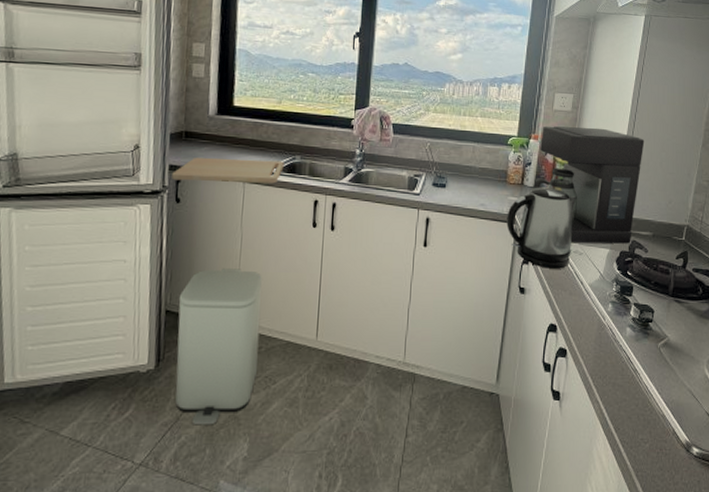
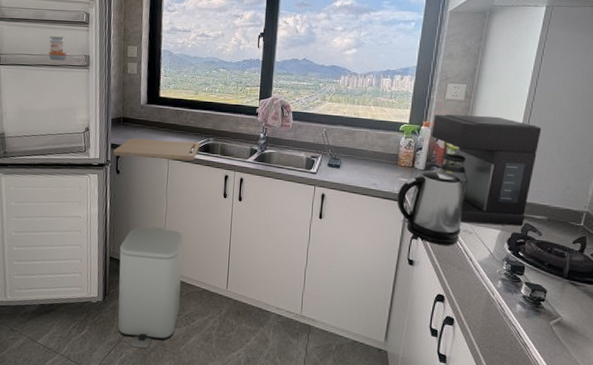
jam: none [84,27,111,60] -> present [48,36,67,61]

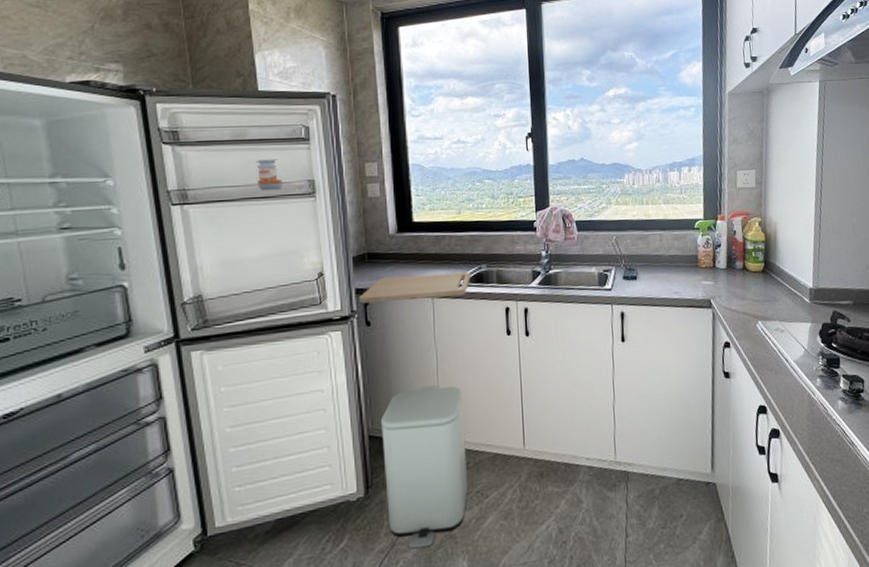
kettle: present [397,170,467,246] -> none [702,267,772,350]
coffee maker: present [424,114,542,227] -> none [725,200,834,320]

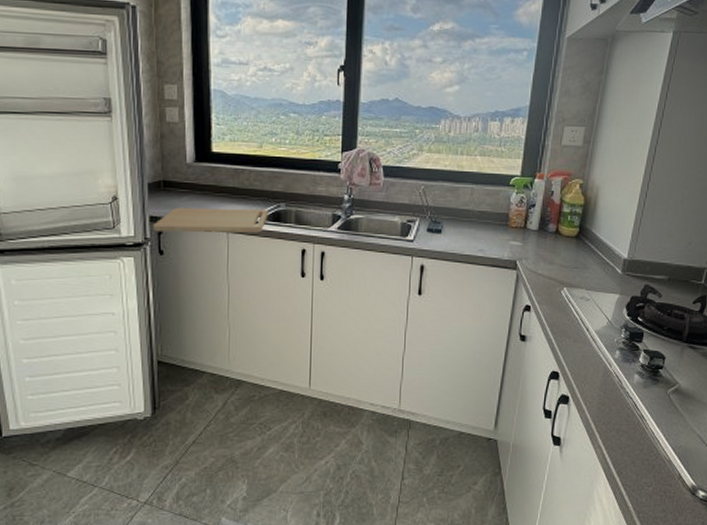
jam: present [256,159,284,191] -> none [50,71,79,107]
pedal bin: present [380,385,468,549] -> none [169,319,253,468]

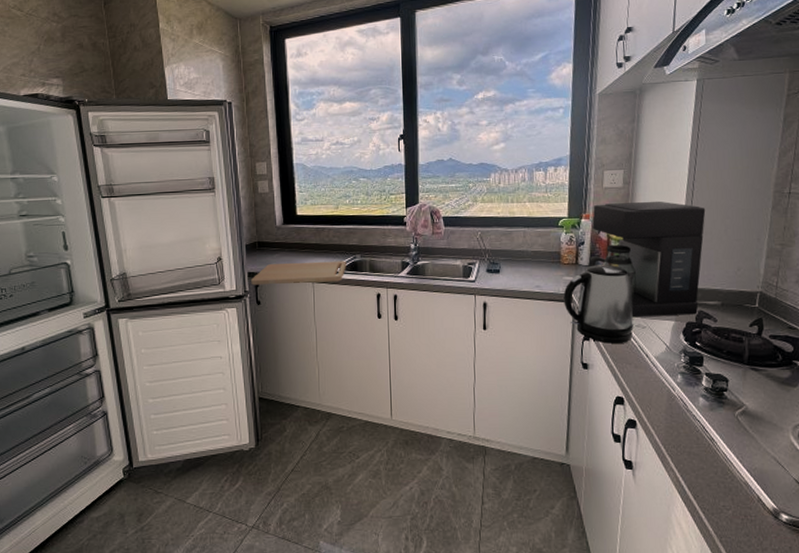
kettle: none [507,230,584,316] -> present [563,264,635,344]
coffee maker: none [537,163,665,289] -> present [588,201,706,317]

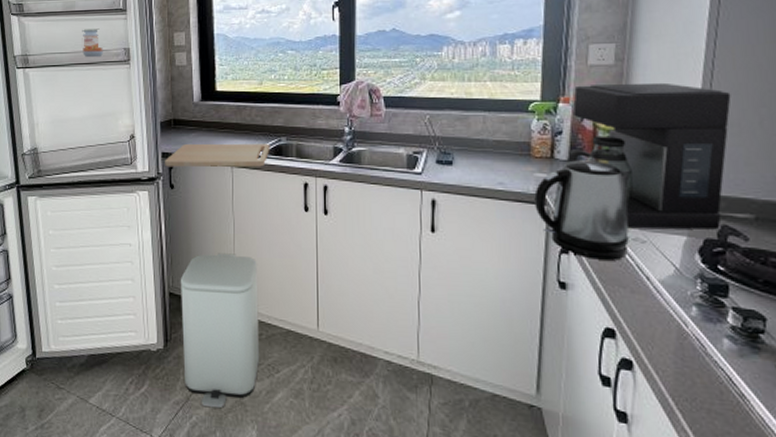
jam: none [166,159,189,187] -> present [82,28,104,58]
pedal bin: none [268,359,341,495] -> present [180,253,259,409]

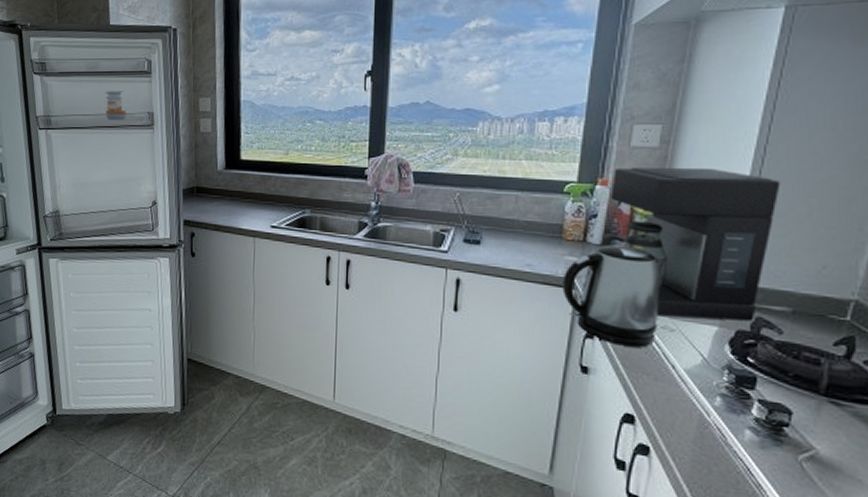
cutting board: present [165,143,270,168] -> none [186,212,294,239]
pedal bin: present [180,253,259,409] -> none [198,322,277,472]

